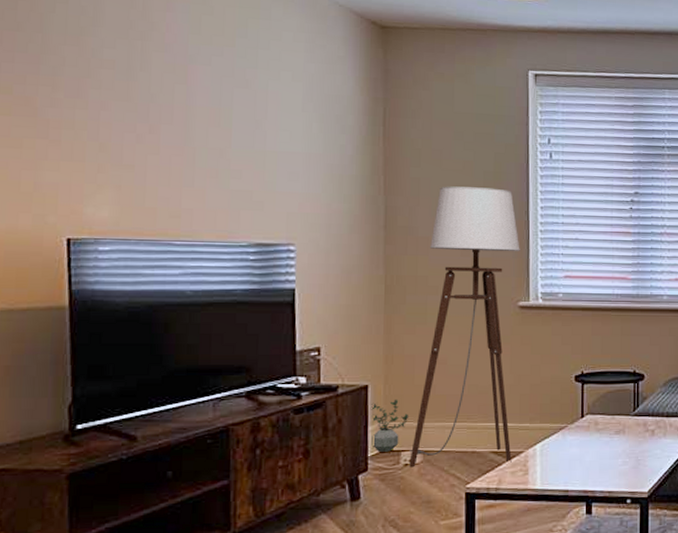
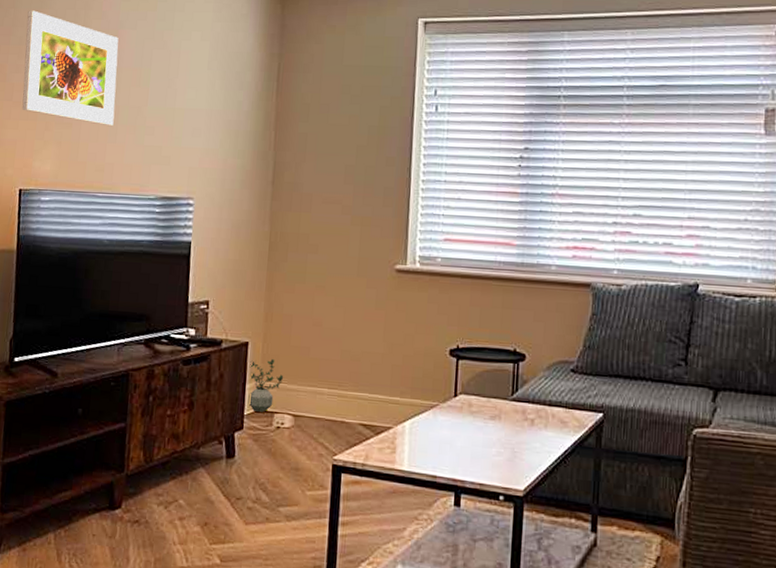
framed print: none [61,36,190,168] -> present [22,10,119,126]
floor lamp: present [409,186,520,468] -> none [281,141,400,438]

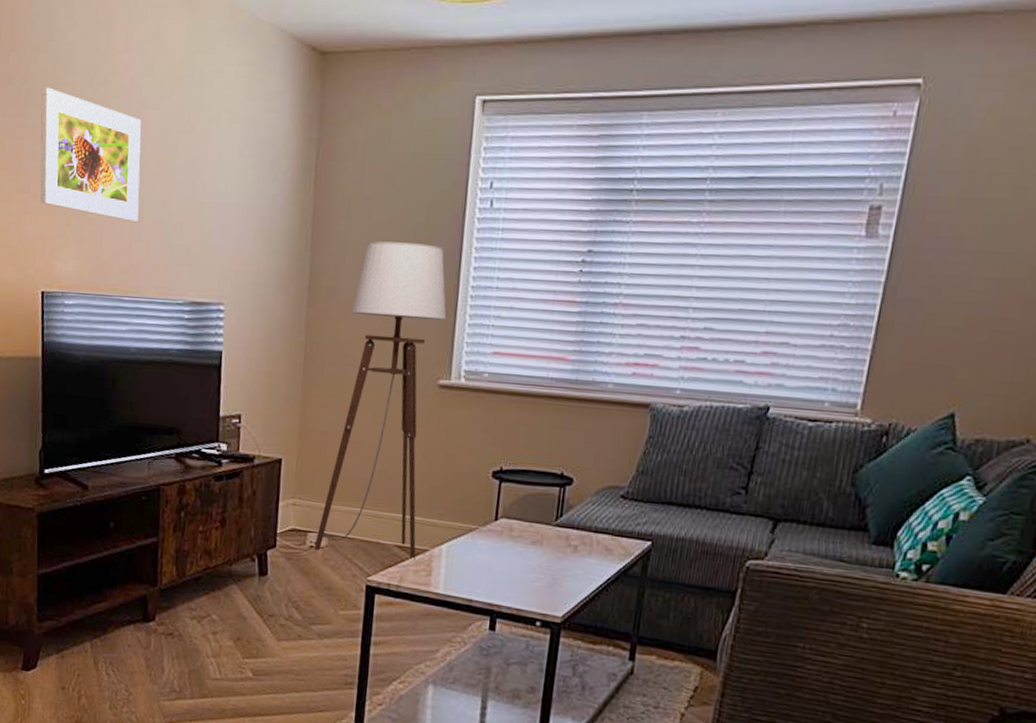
potted plant: present [248,358,284,412] -> none [281,476,318,531]
floor lamp: none [281,141,400,438] -> present [314,241,447,560]

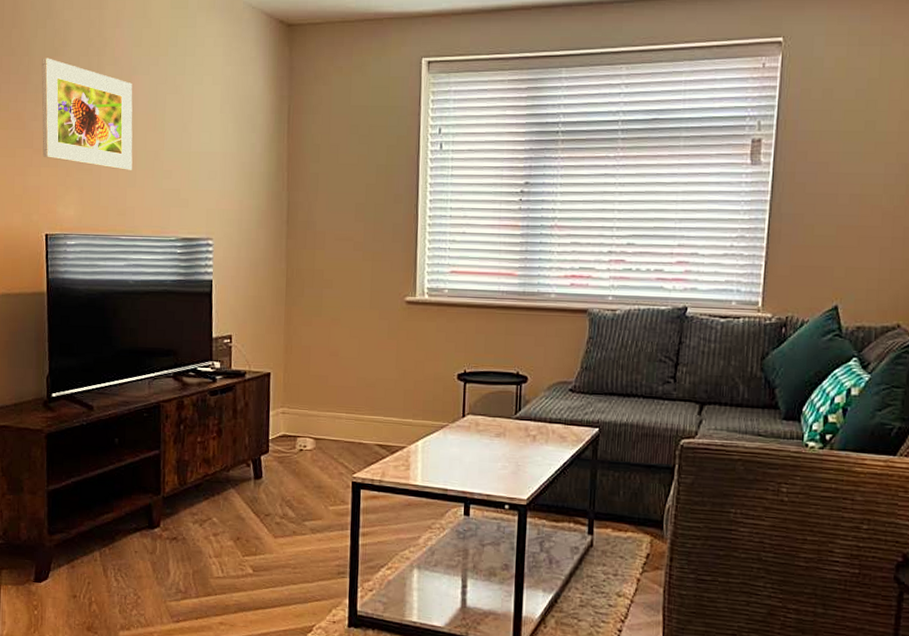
floor lamp: present [314,241,447,560] -> none [304,180,409,457]

